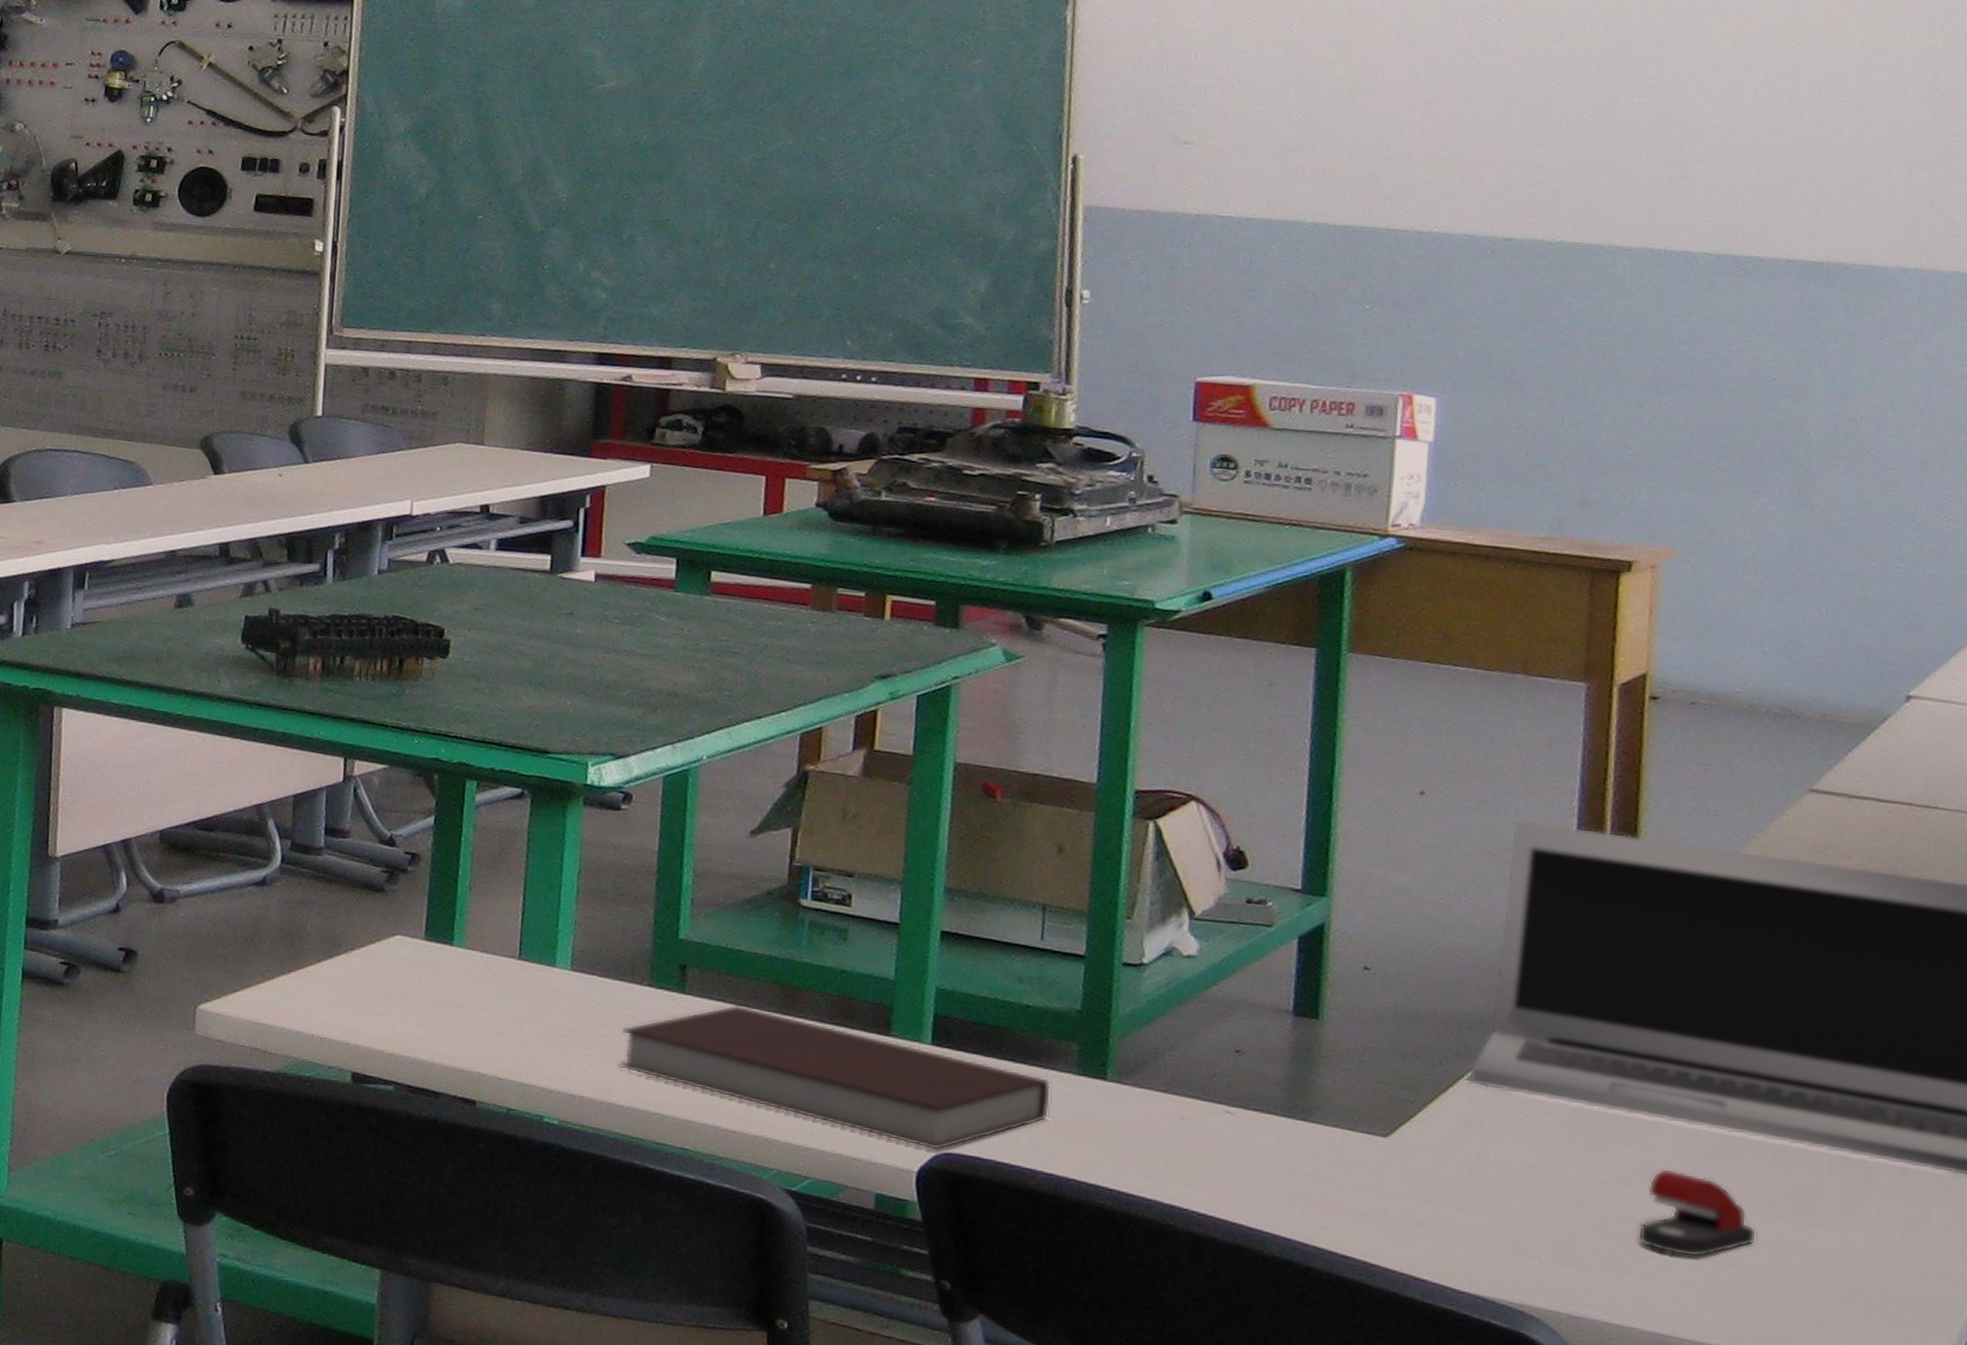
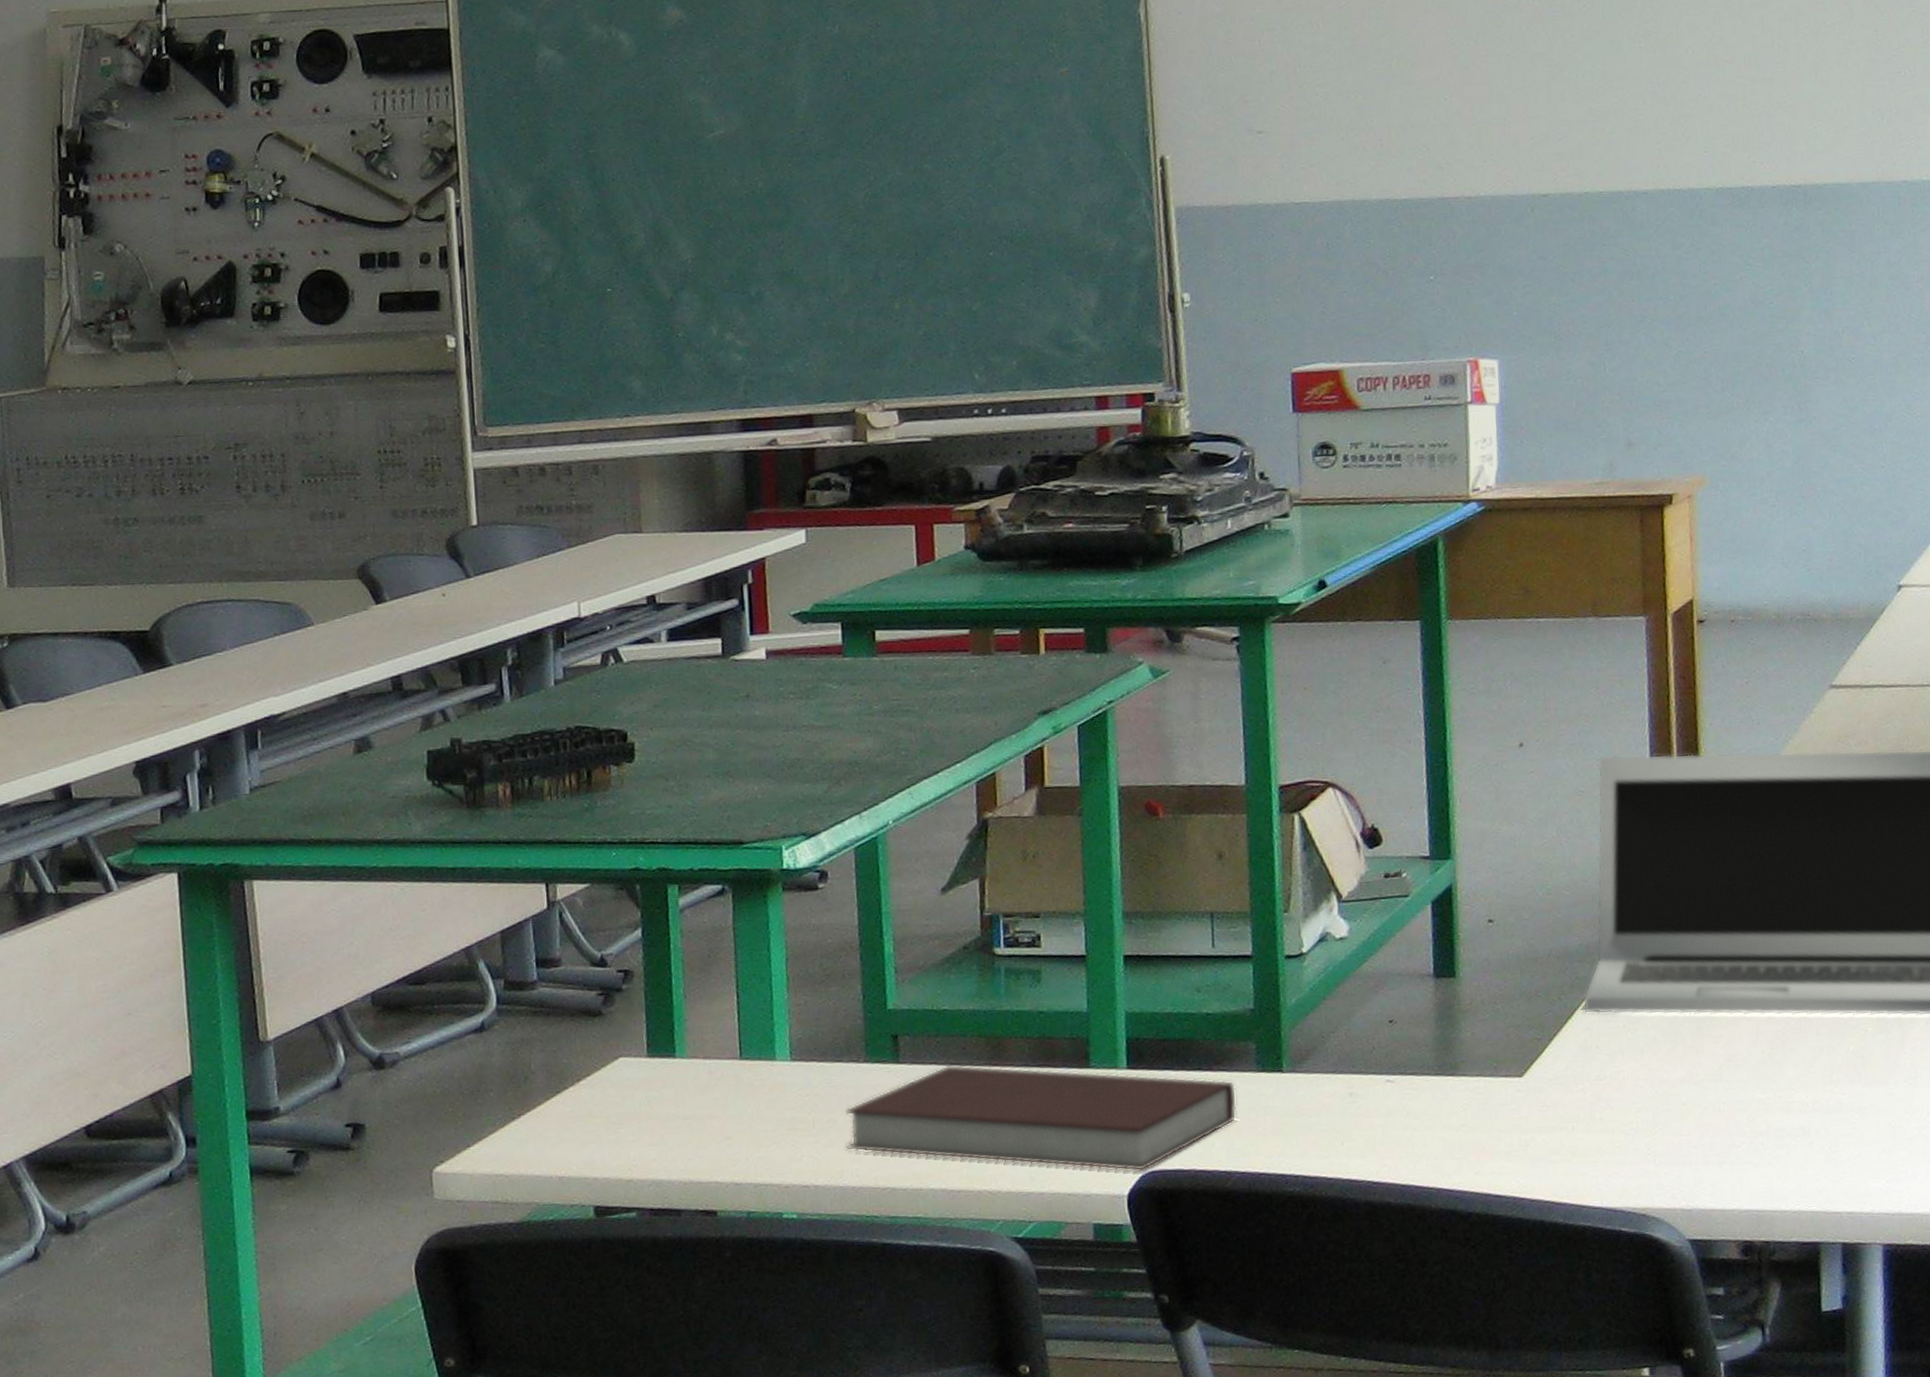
stapler: present [1637,1168,1757,1258] -> none [1729,1058,1823,1136]

